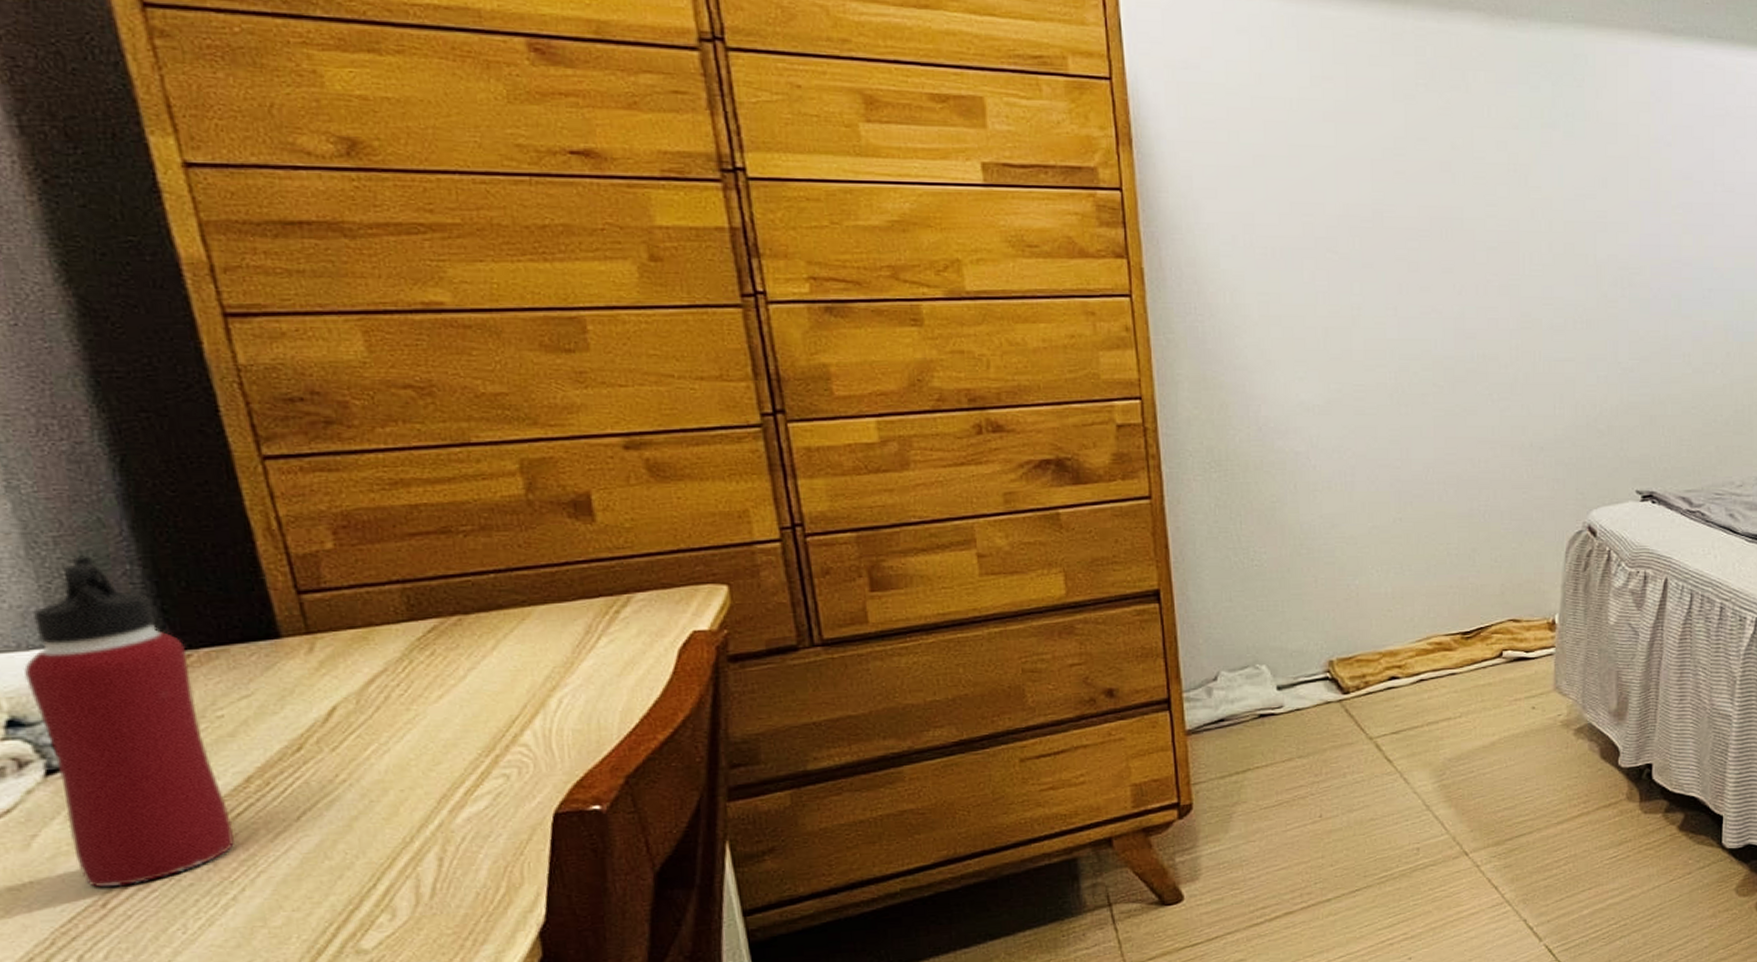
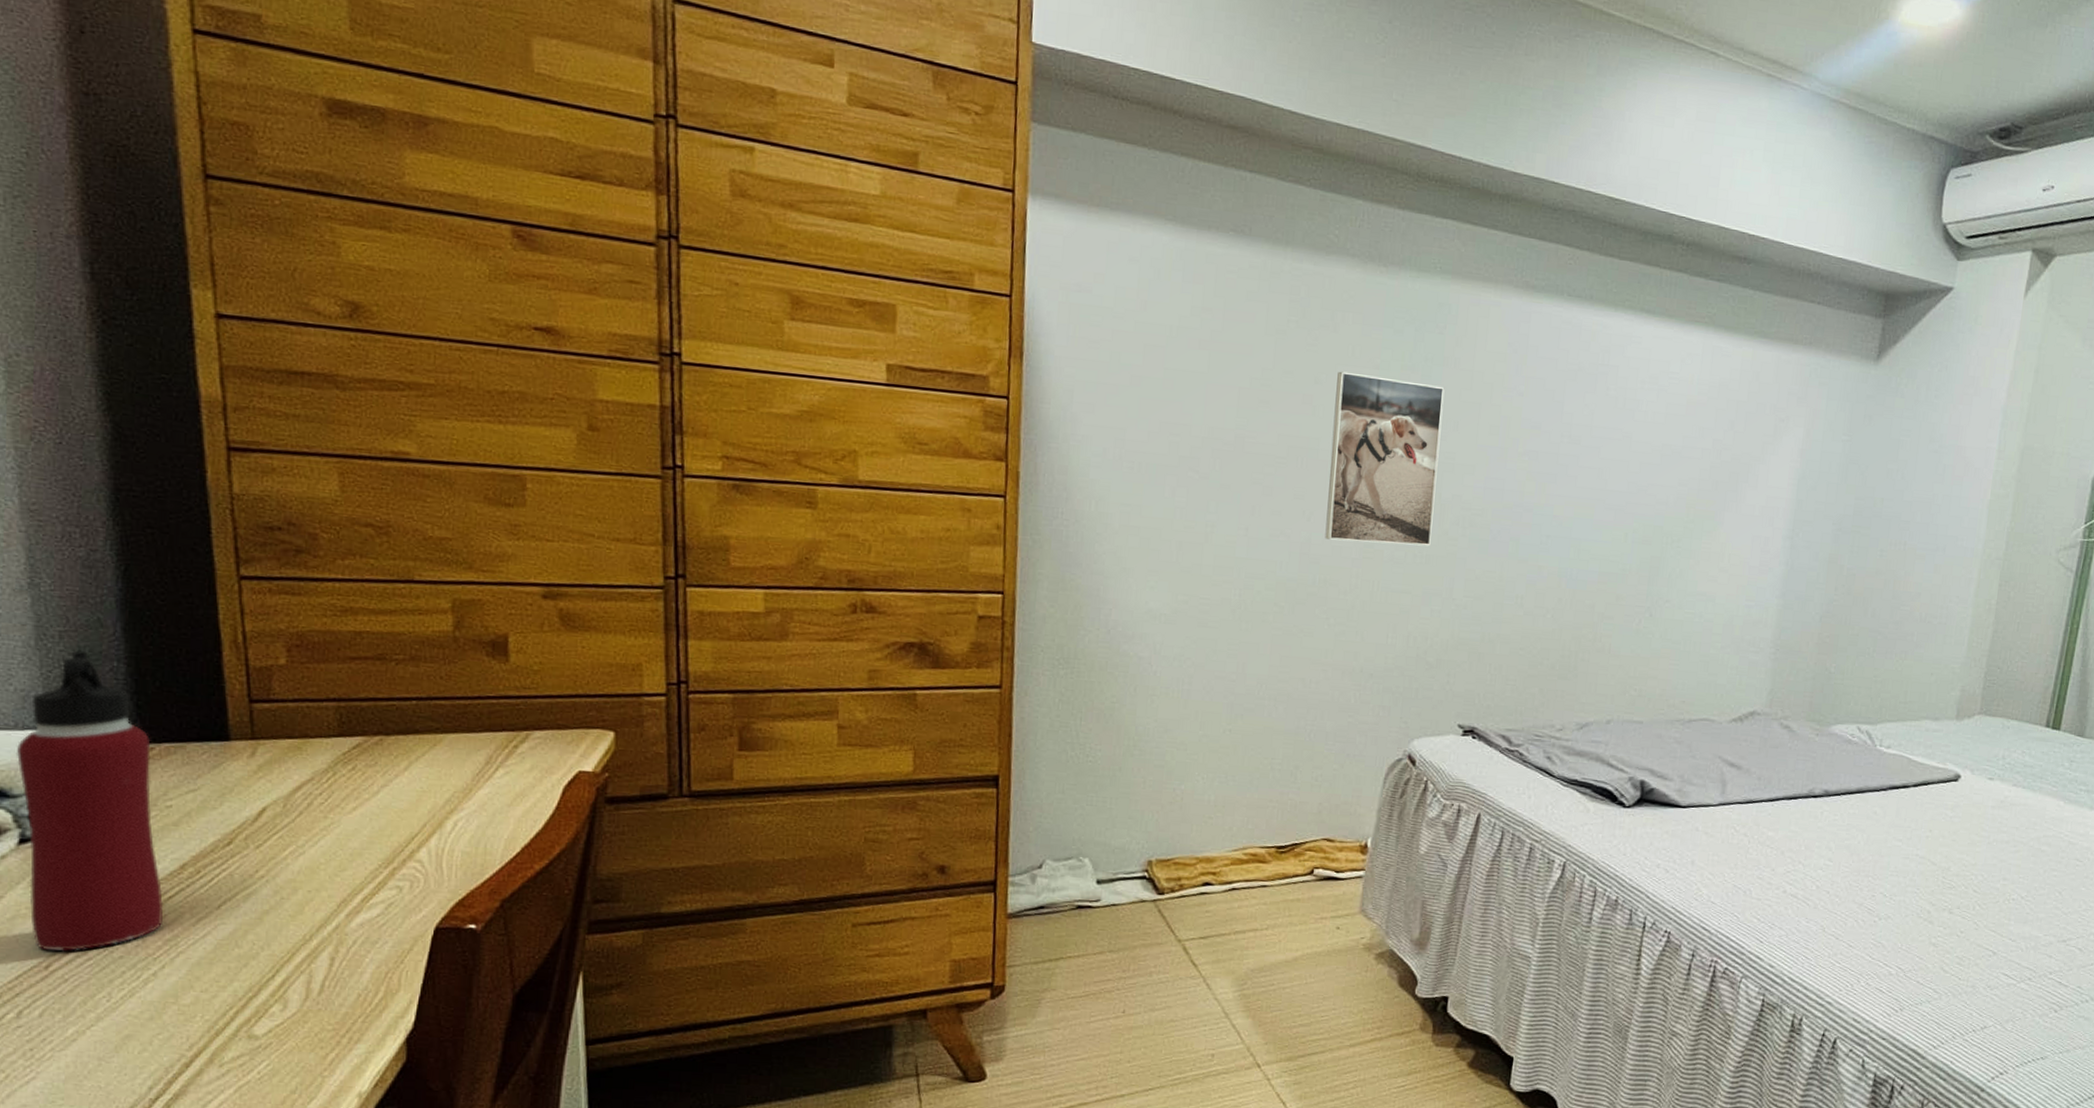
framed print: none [1475,134,1590,312] -> present [1325,371,1445,547]

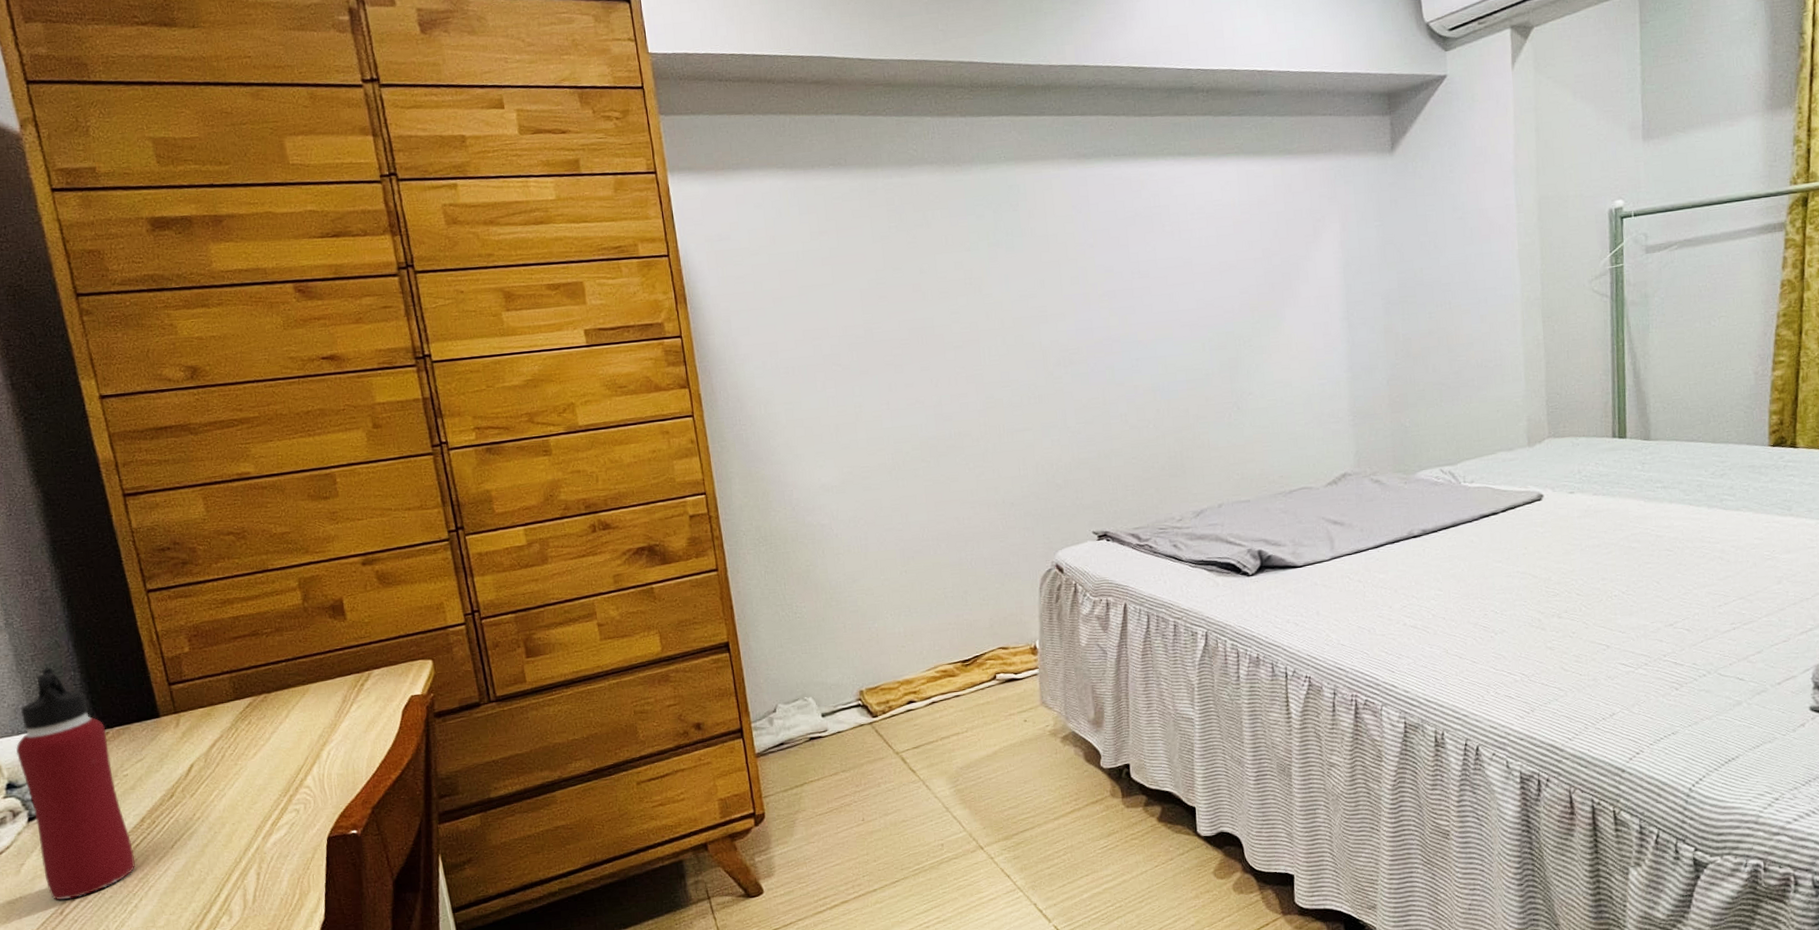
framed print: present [1325,371,1445,547] -> none [937,253,1040,399]

